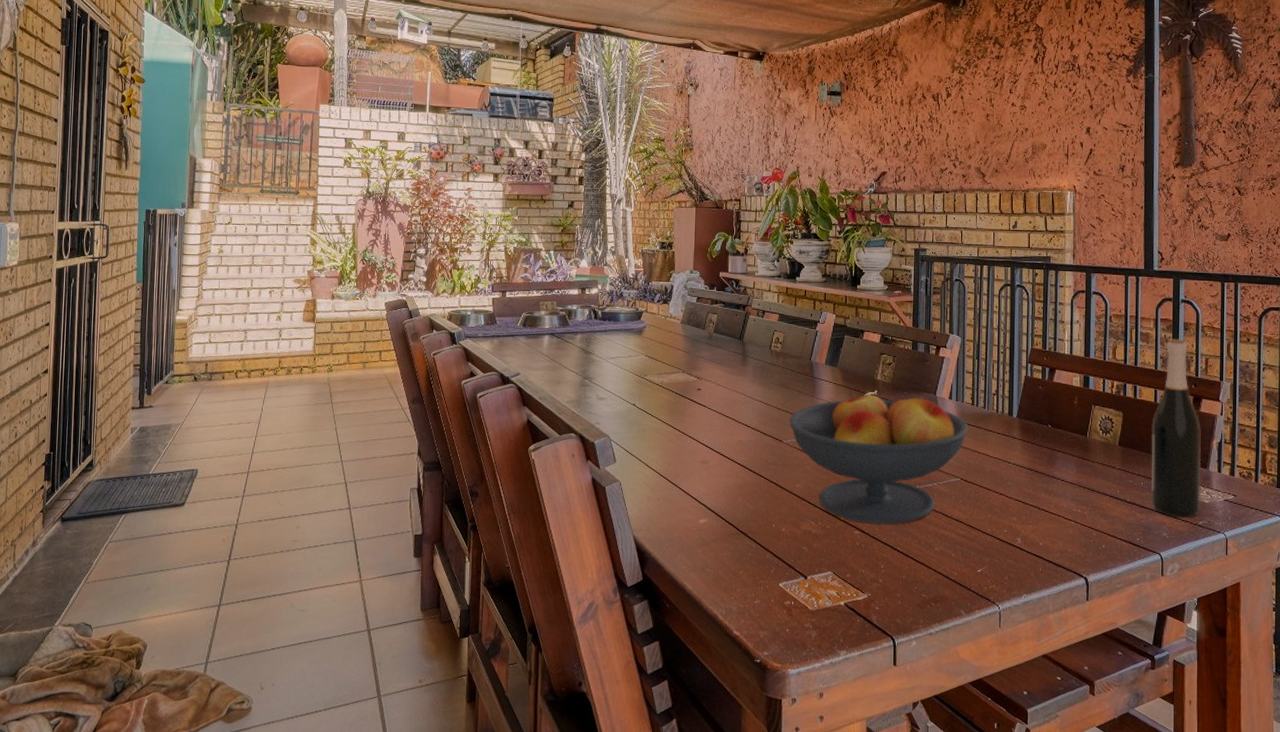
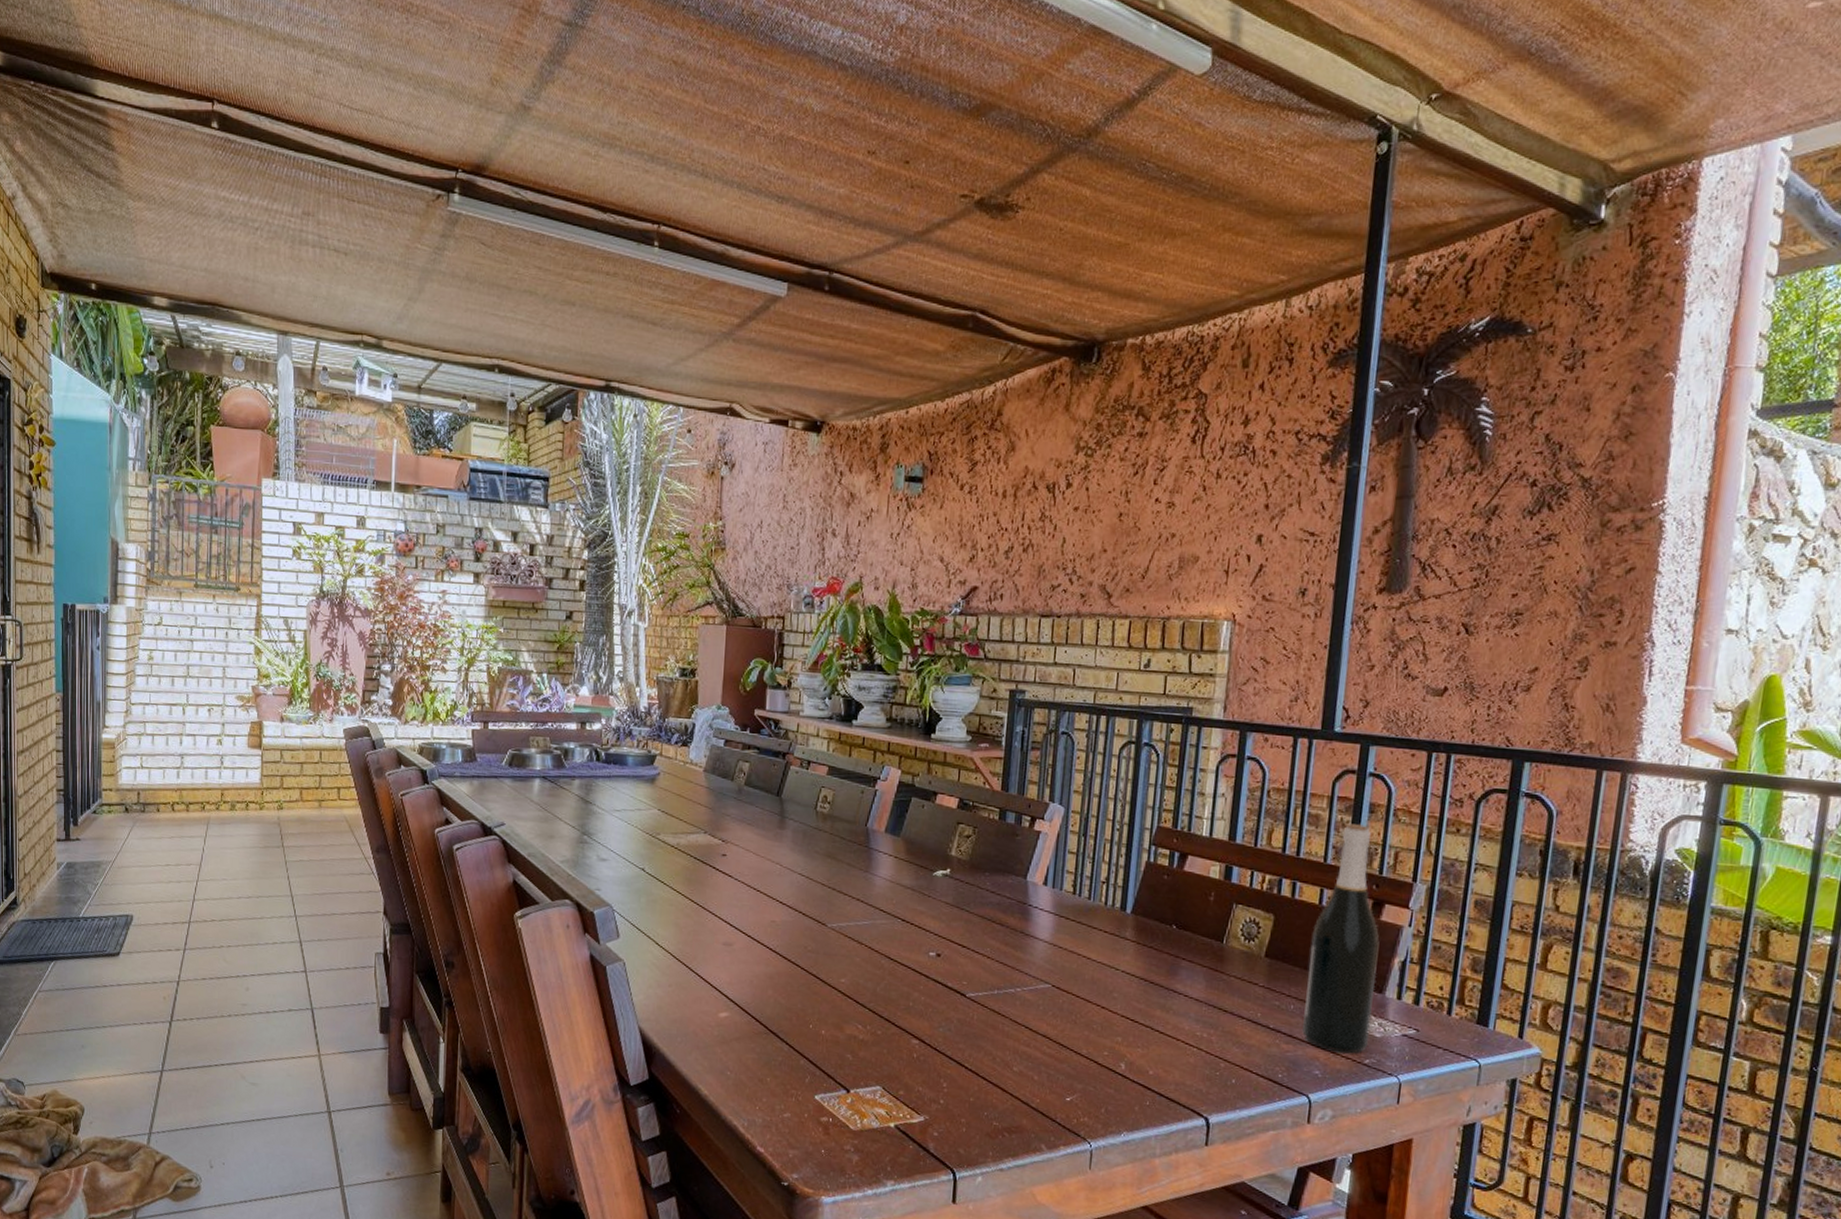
fruit bowl: present [788,390,968,525] -> none [835,867,1066,1035]

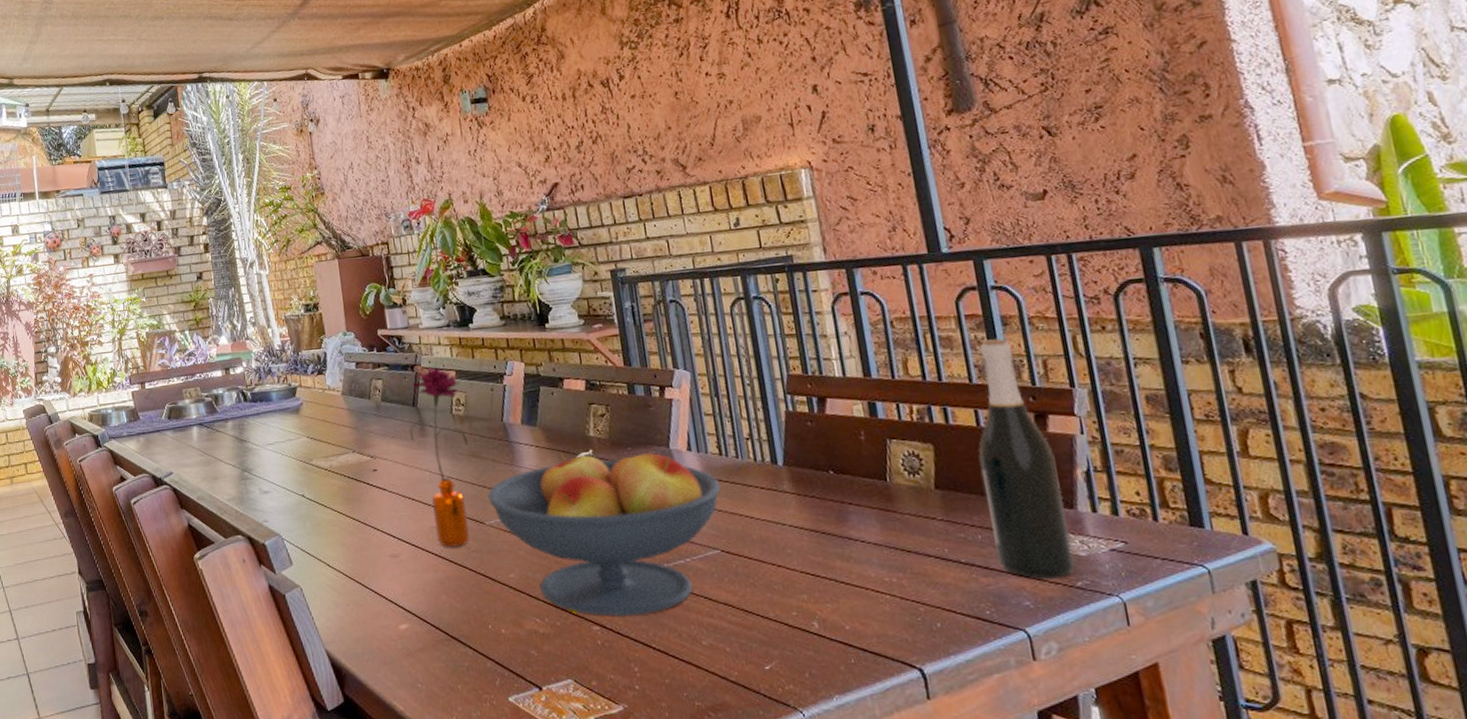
flower: none [768,757,830,944] -> present [410,367,470,547]
fruit bowl: none [835,867,1066,1035] -> present [487,450,720,617]

